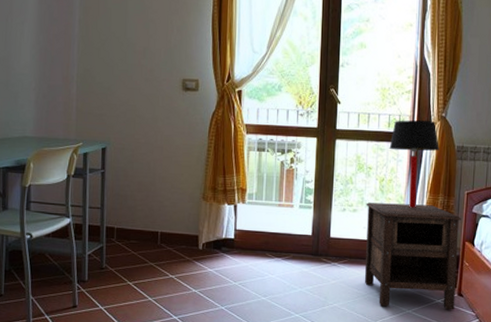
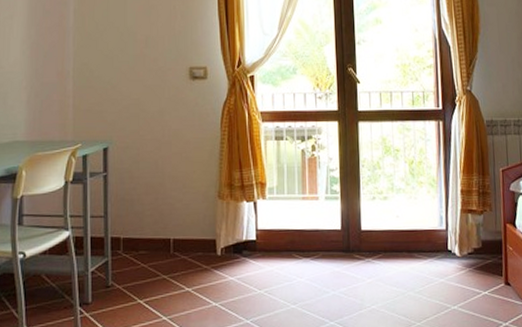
nightstand: present [364,202,461,310] -> none [396,186,503,305]
table lamp: present [389,120,439,208] -> none [415,96,468,191]

